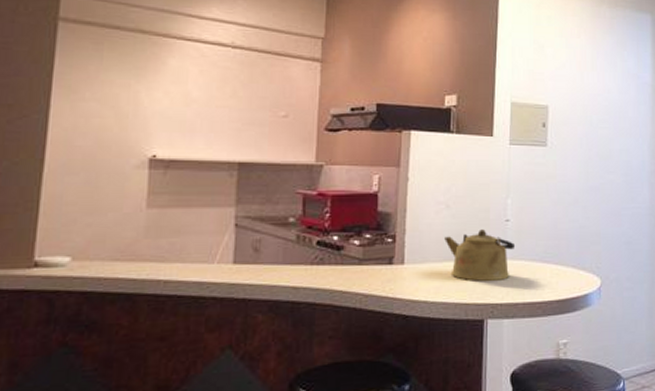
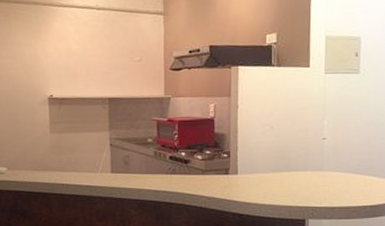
kettle: present [444,229,516,281] -> none [270,146,332,189]

